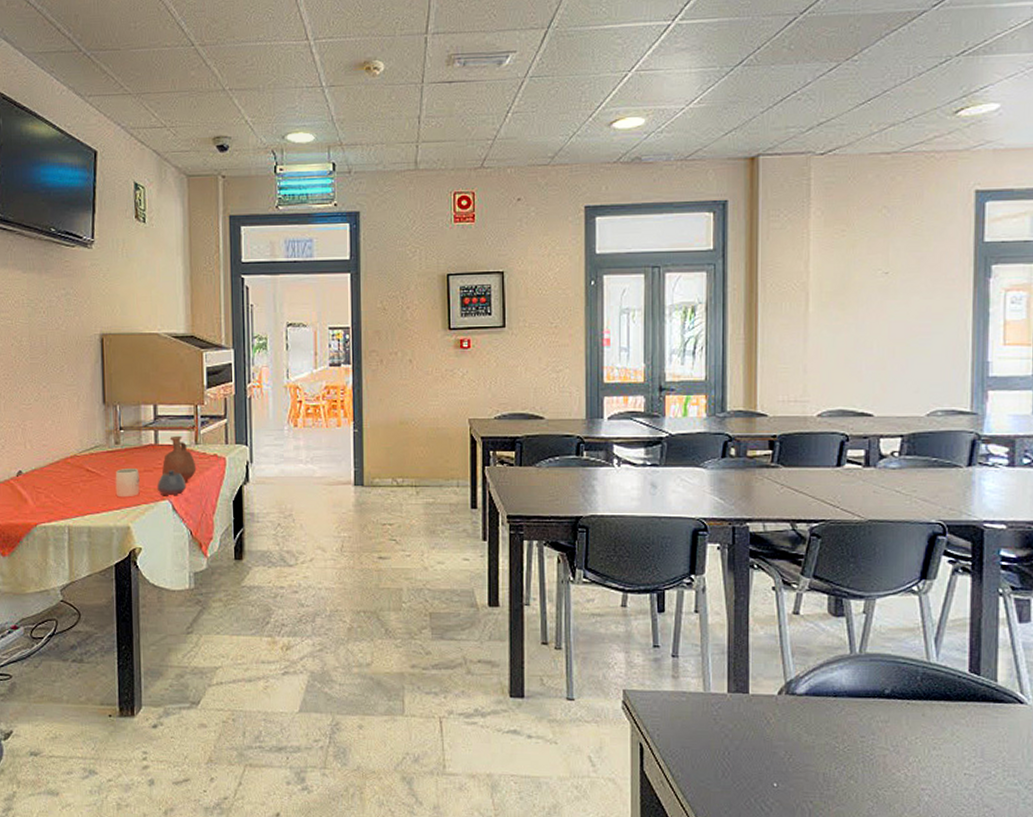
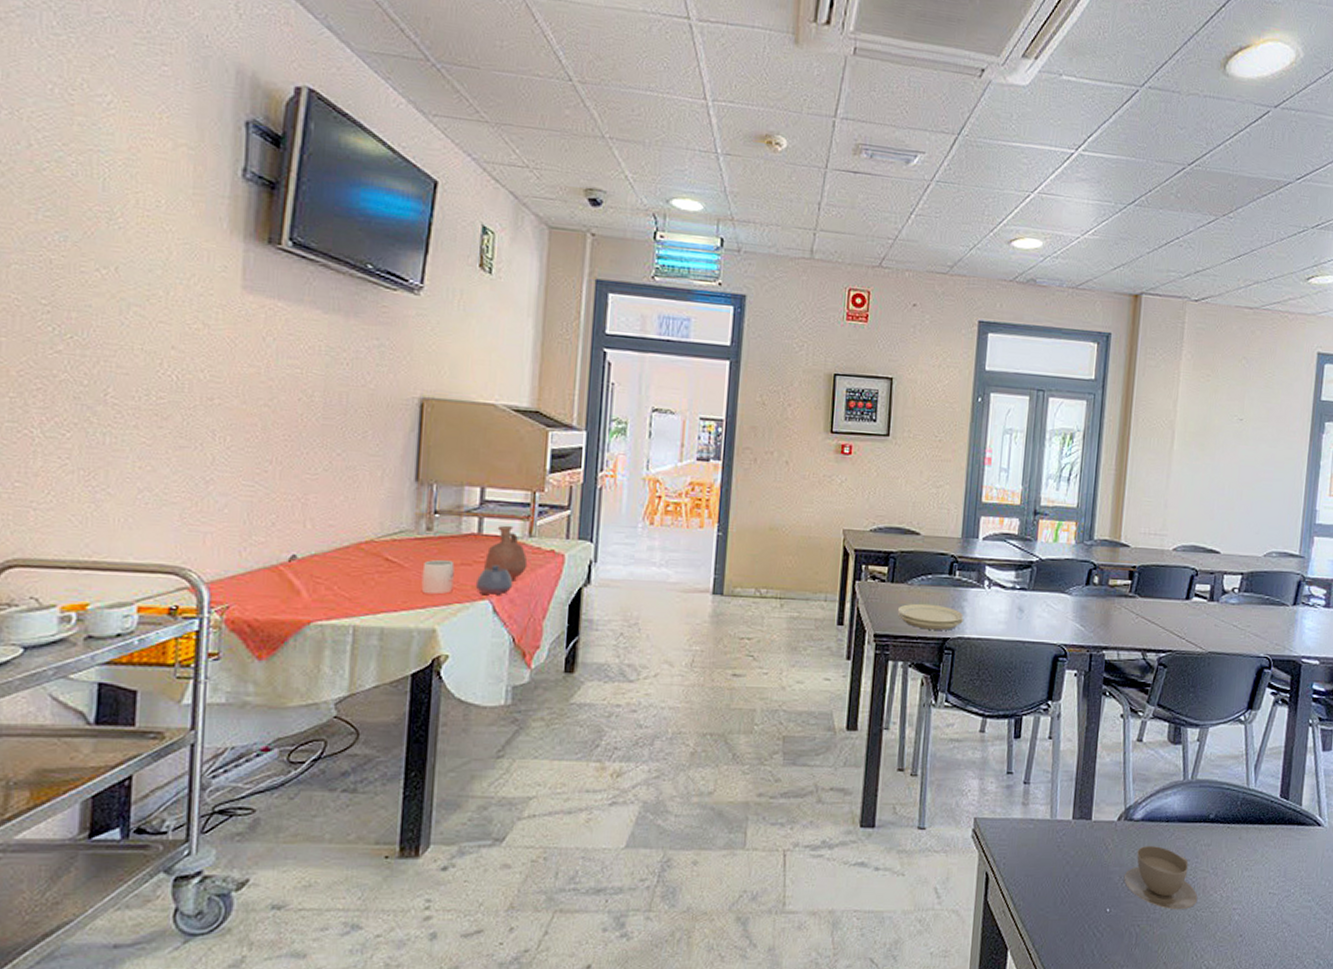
plate: none [528,484,594,509] -> present [897,603,963,630]
teacup: none [790,721,878,788] -> present [1123,846,1198,910]

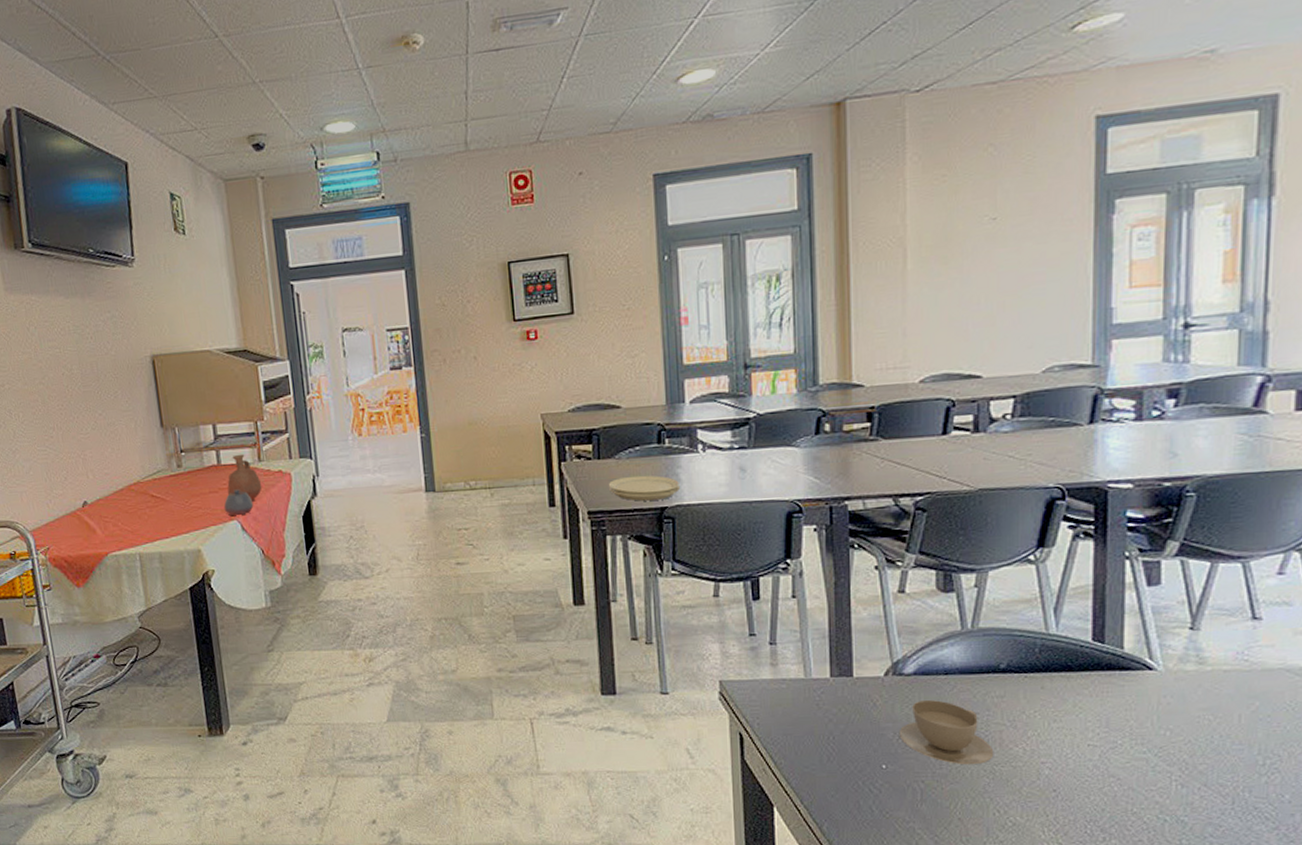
mug: present [421,560,455,596] -> none [180,491,208,522]

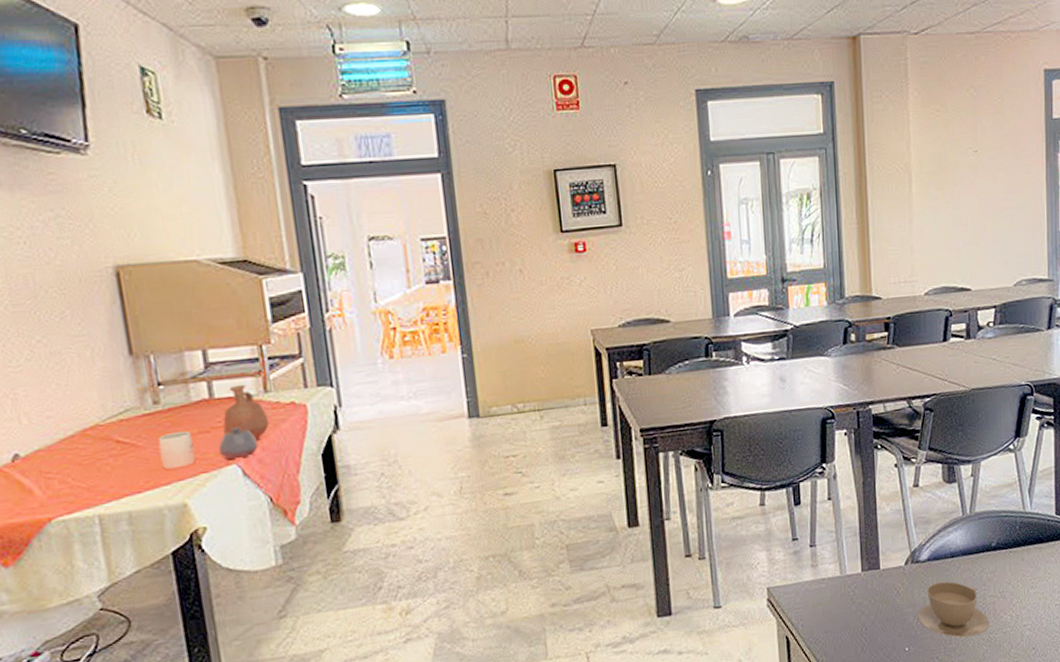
mug: none [180,491,208,522] -> present [158,431,196,472]
plate: present [608,475,680,501] -> none [659,389,727,416]

